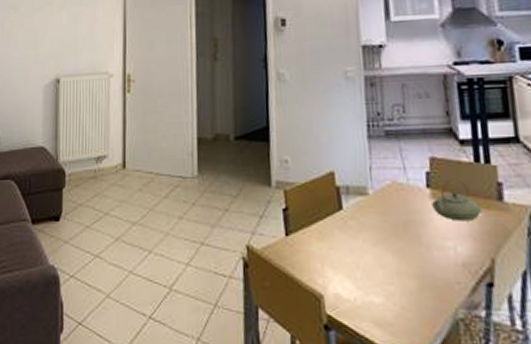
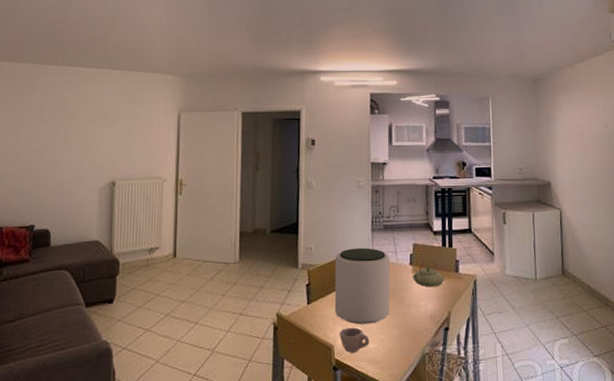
plant pot: none [319,161,401,269] -> present [334,247,390,325]
cup: none [330,271,374,308] -> present [339,327,370,353]

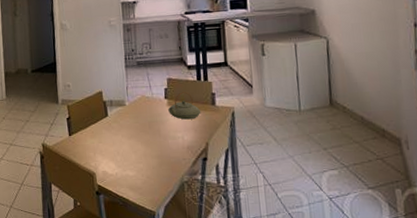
plant pot: present [334,247,390,325] -> none [92,83,147,154]
cup: present [339,327,370,353] -> none [100,157,129,180]

